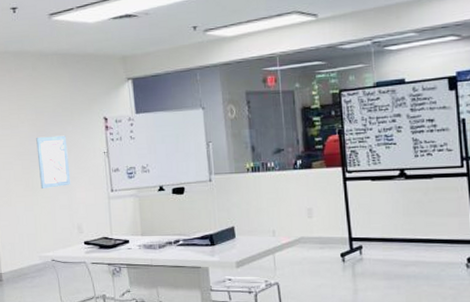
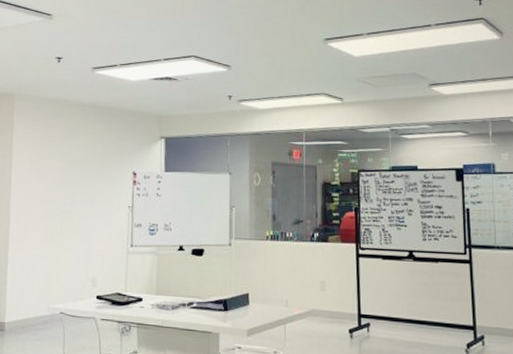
wall art: present [36,135,71,188] -> none [60,184,93,238]

